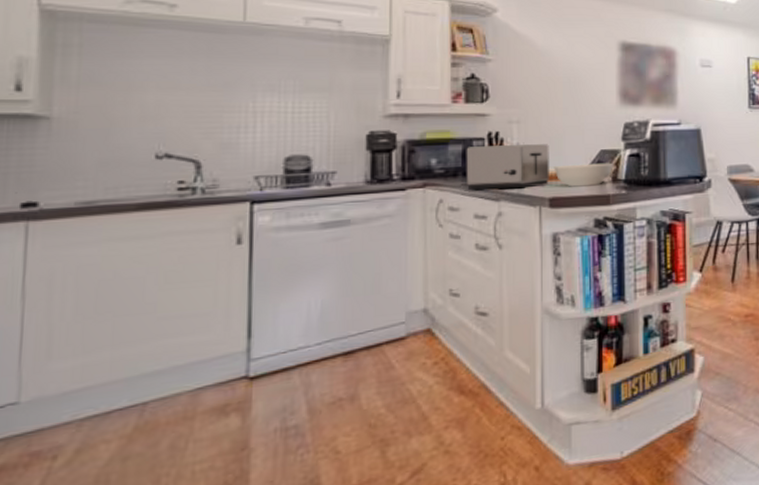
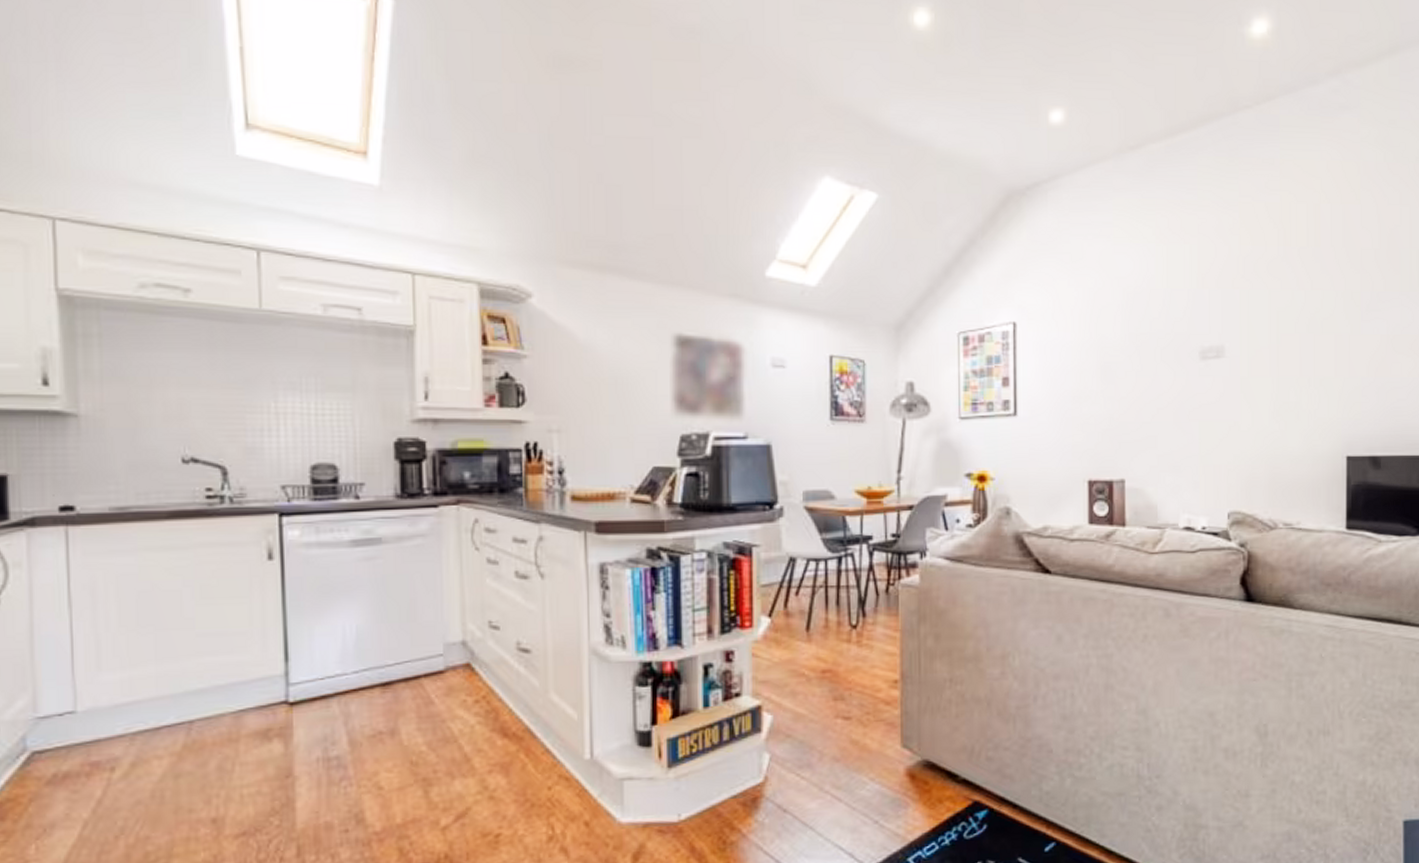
toaster: present [466,144,549,191] -> none [502,457,595,510]
bowl: present [553,163,614,188] -> none [599,482,668,511]

